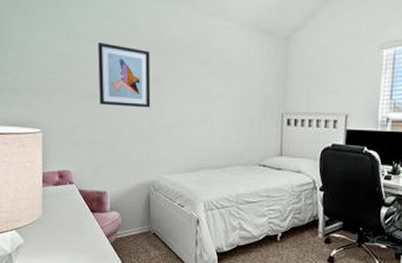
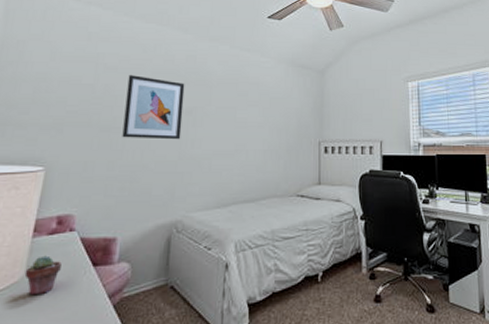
potted succulent: none [42,201,68,231] -> present [24,255,62,296]

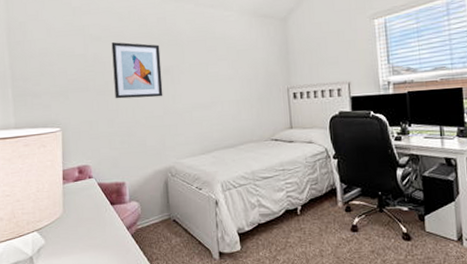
potted succulent: present [24,255,62,296] -> none [63,197,88,228]

